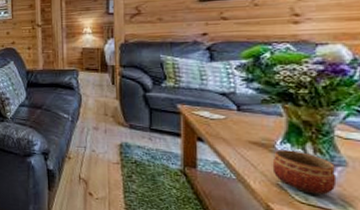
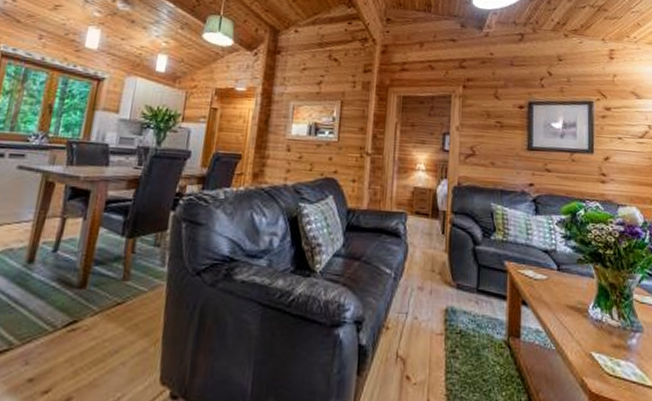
bowl: present [272,150,337,195] -> none [586,315,636,364]

